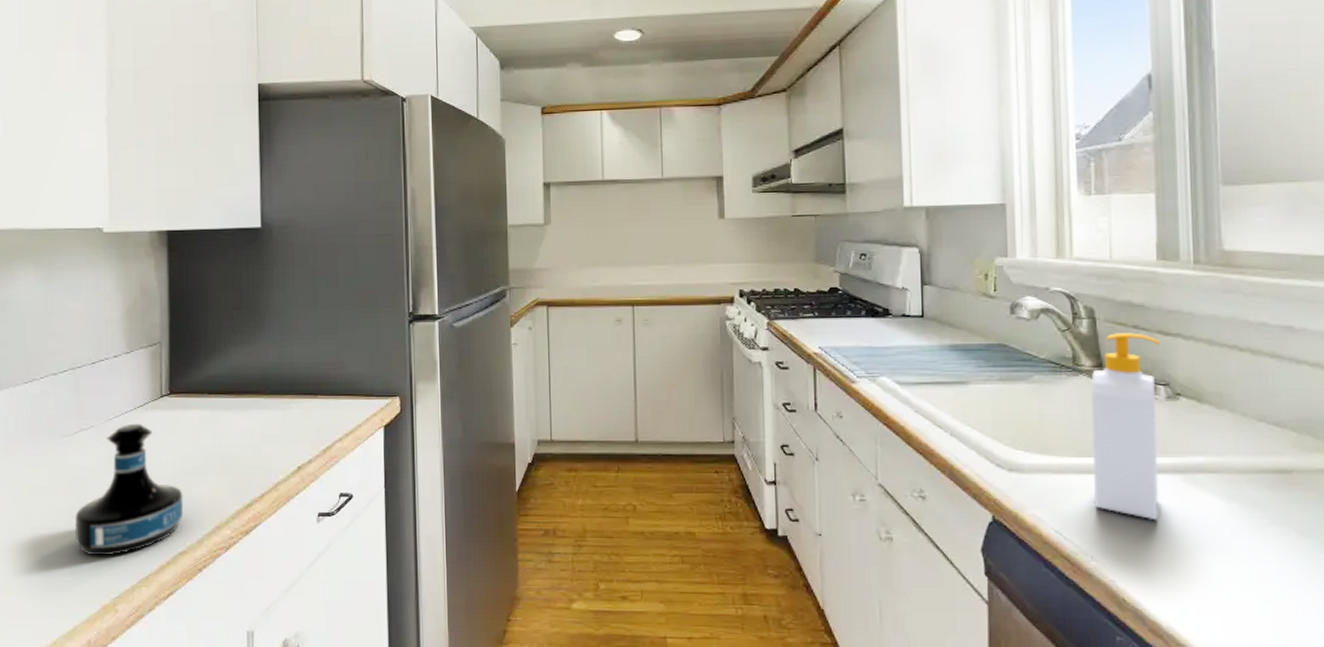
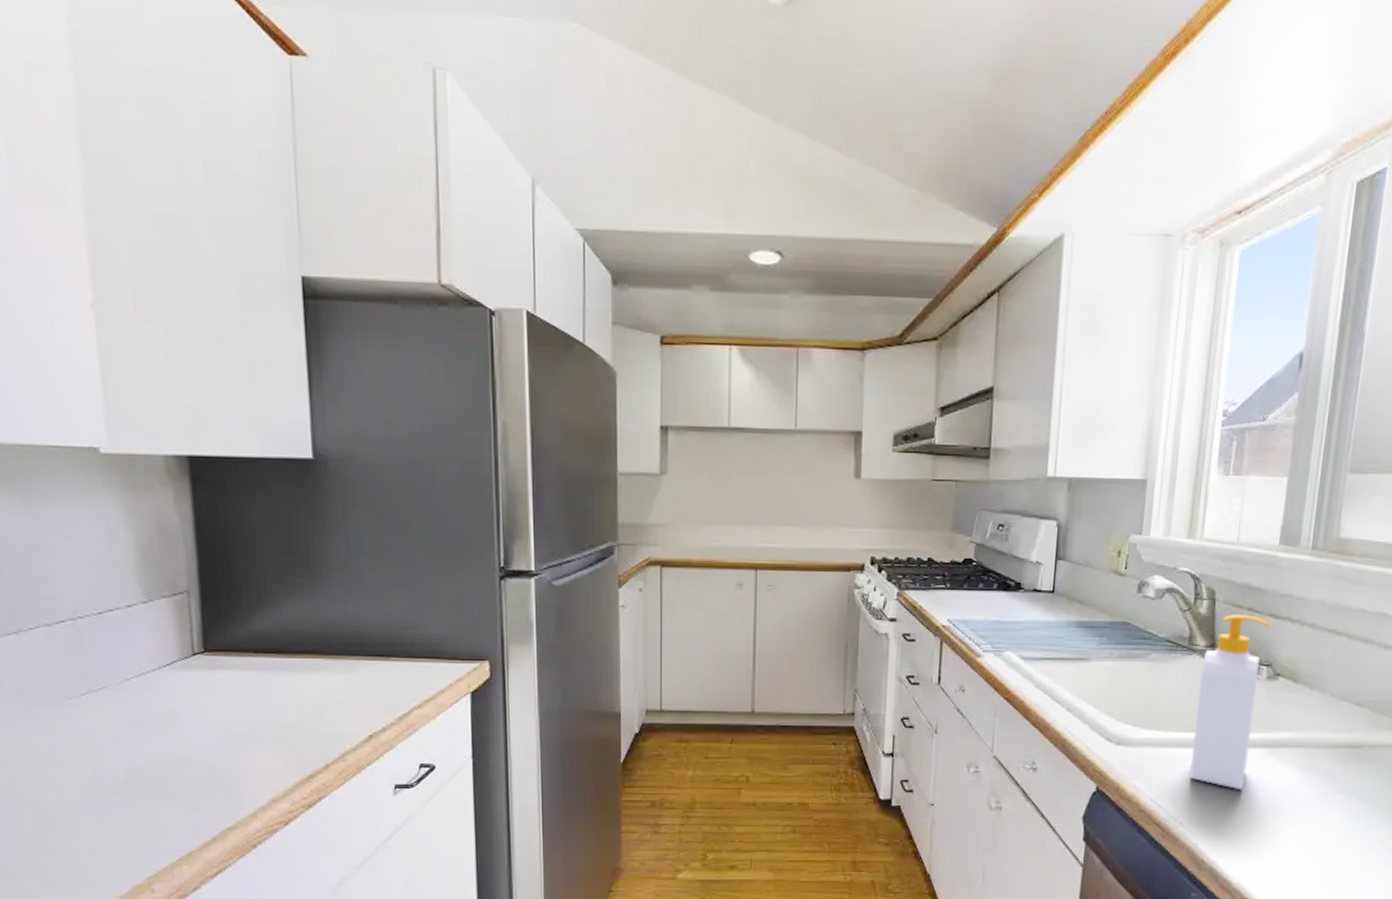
tequila bottle: present [75,423,184,556] -> none [91,685,230,833]

